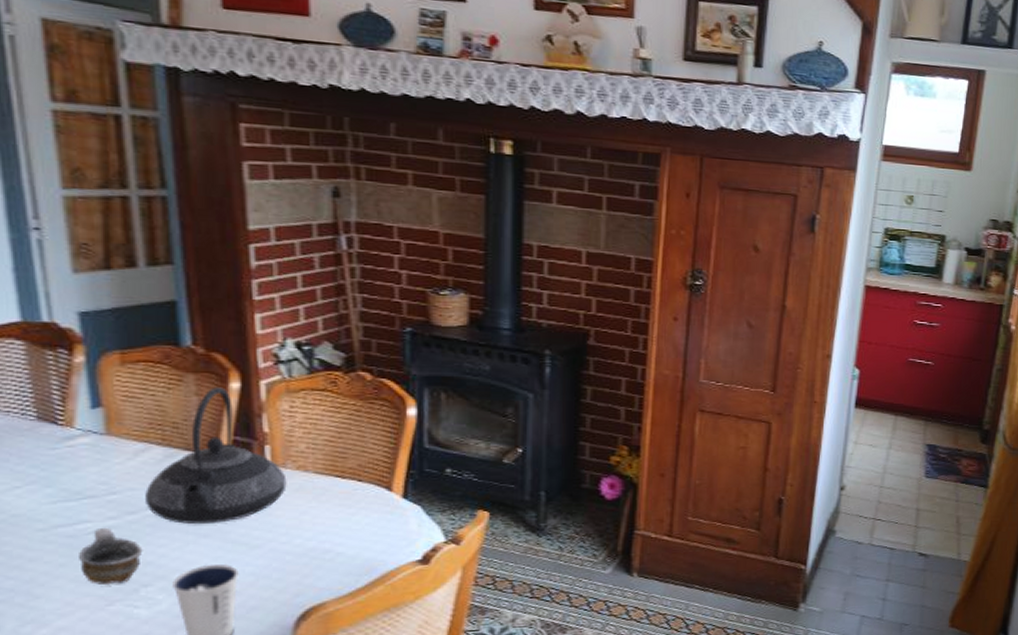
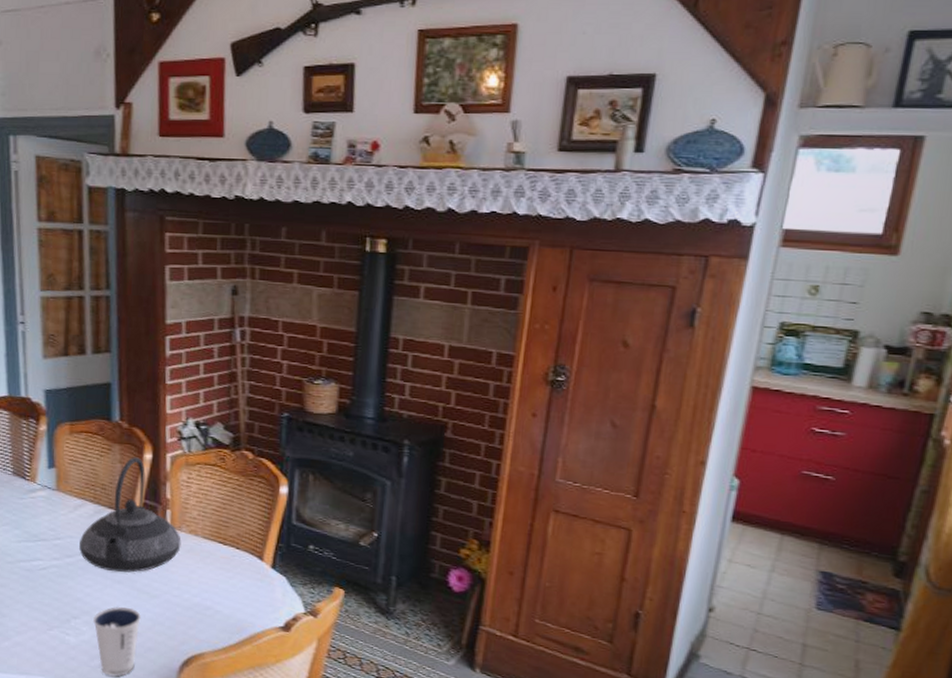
cup: present [79,527,143,584] -> none [32,565,75,614]

